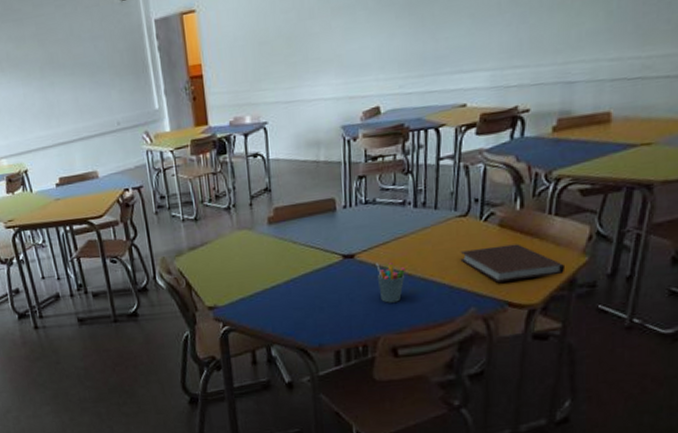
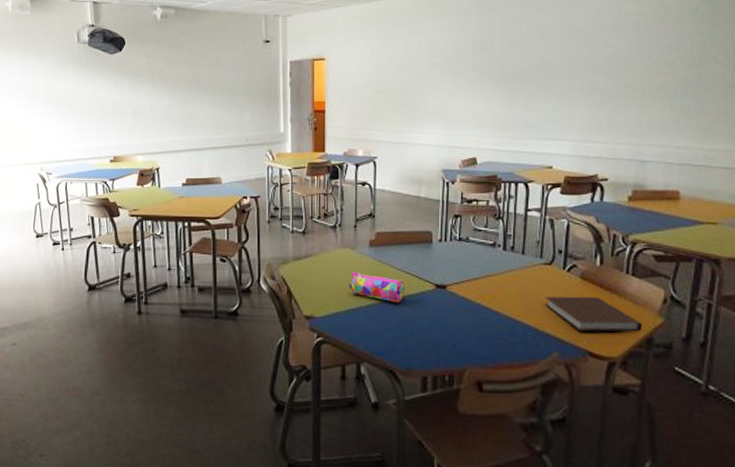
pencil case: none [249,253,311,280] -> present [348,271,405,302]
pen holder: present [376,263,407,303] -> none [466,296,494,337]

